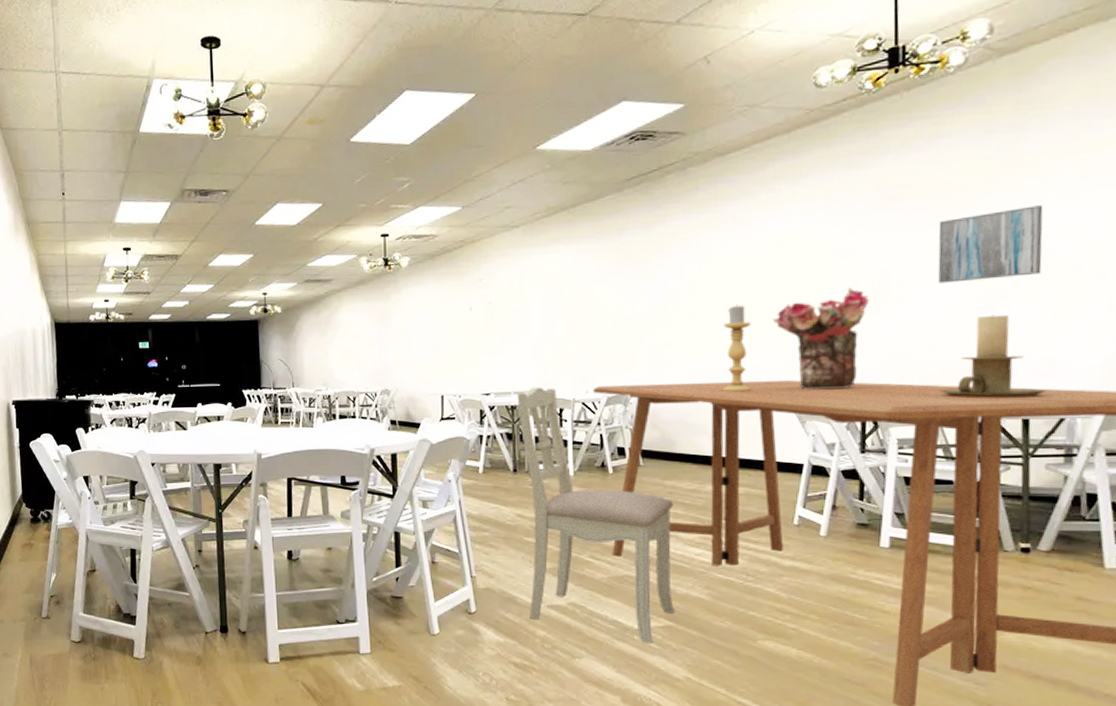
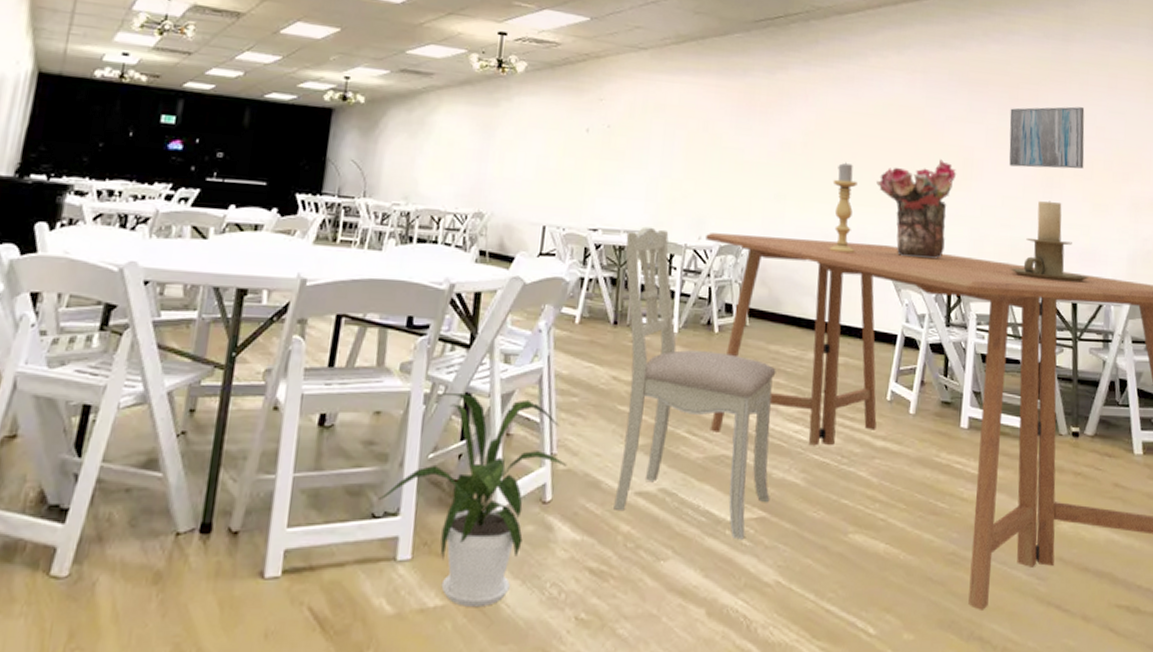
house plant: none [340,533,486,687] -> present [379,393,567,606]

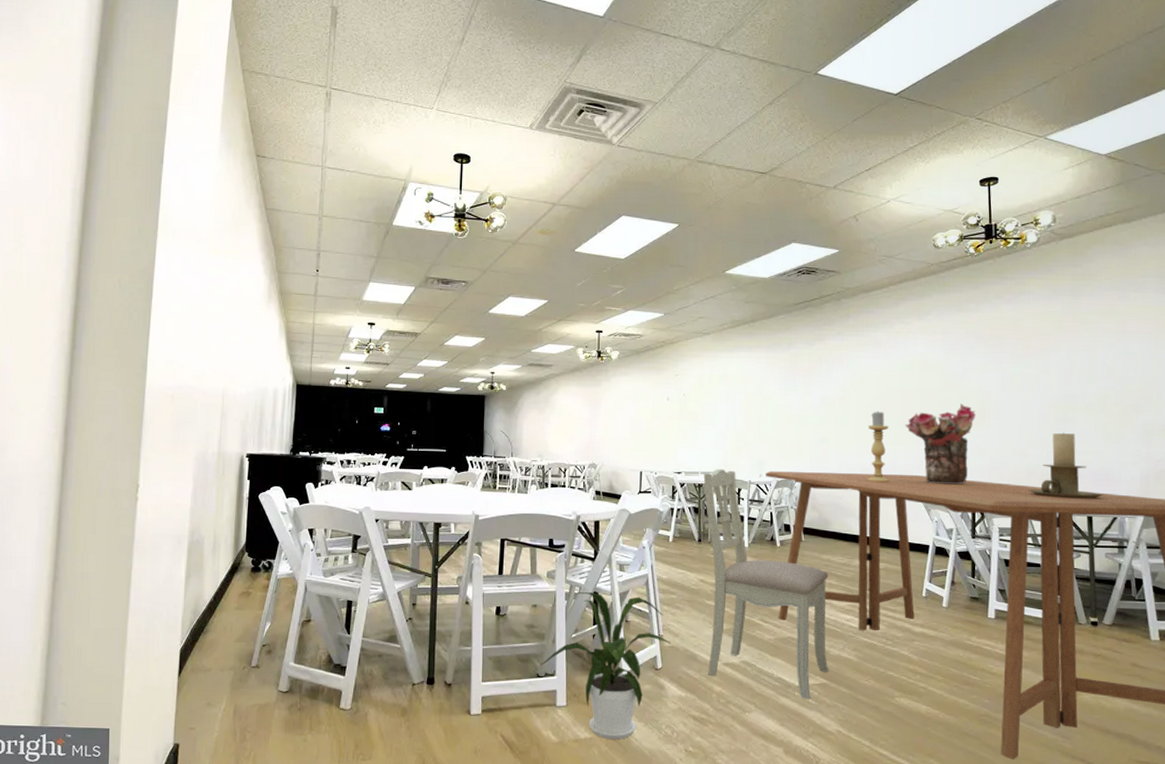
wall art: present [1009,106,1085,169] -> none [1023,351,1096,406]

